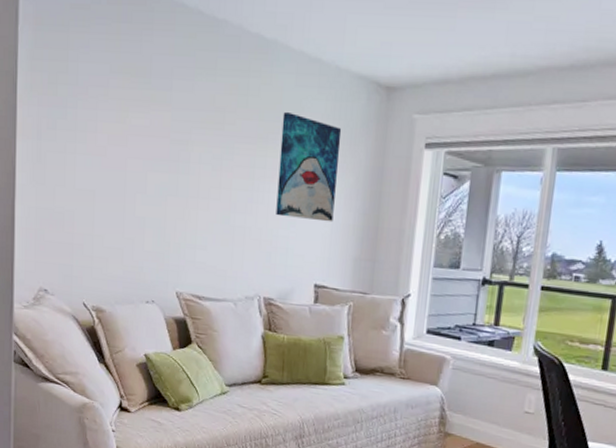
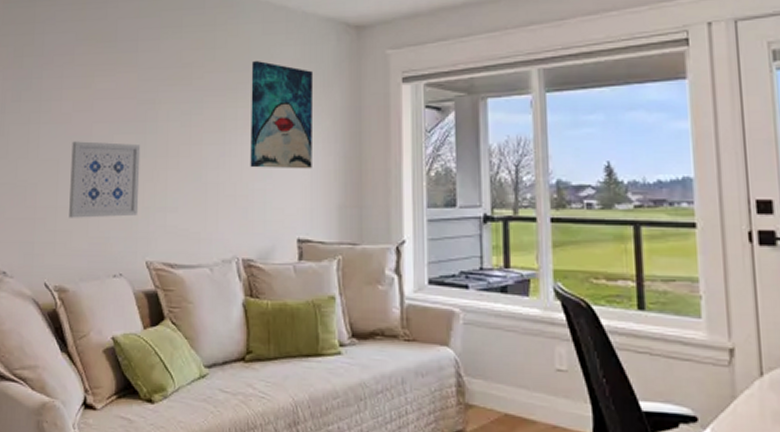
wall art: none [105,174,173,250] -> present [69,141,141,218]

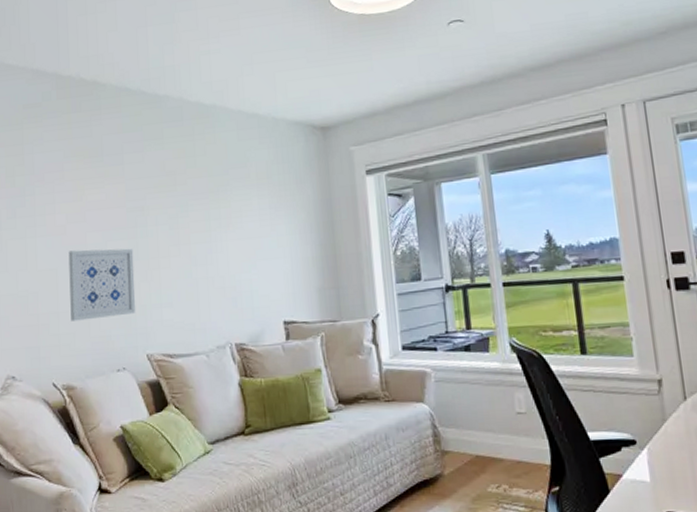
wall art: present [250,61,314,169] -> none [230,164,292,262]

